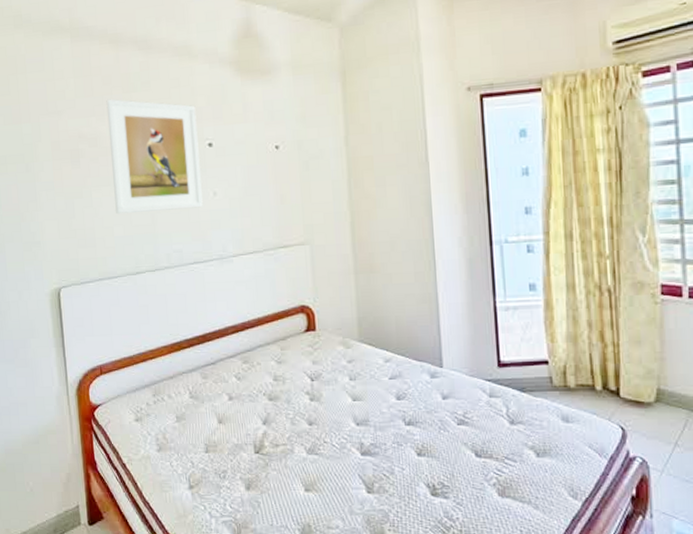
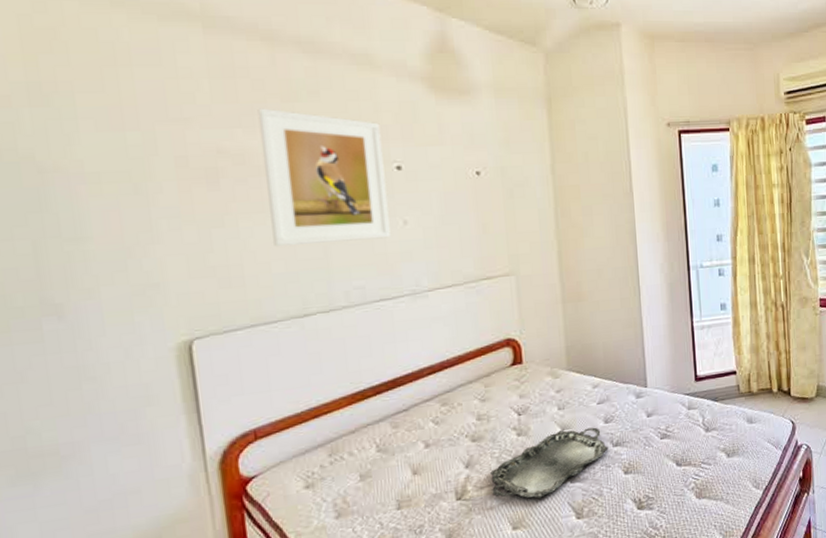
serving tray: none [285,401,401,465] -> present [490,427,609,499]

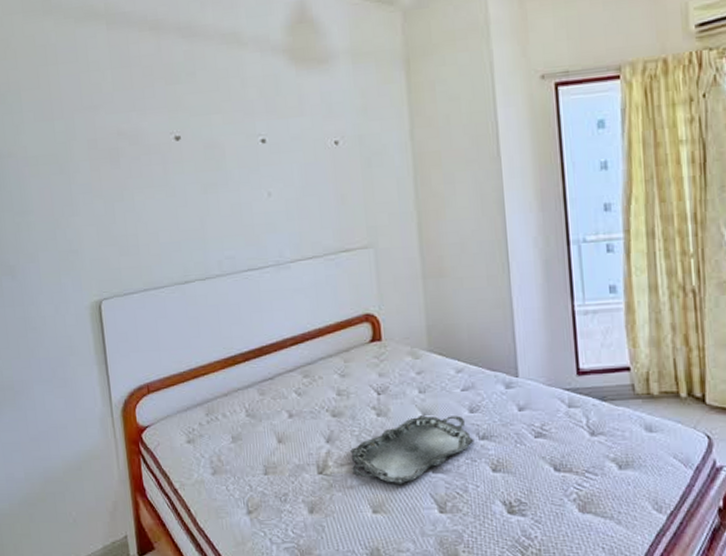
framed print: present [257,108,391,246] -> none [147,92,257,218]

